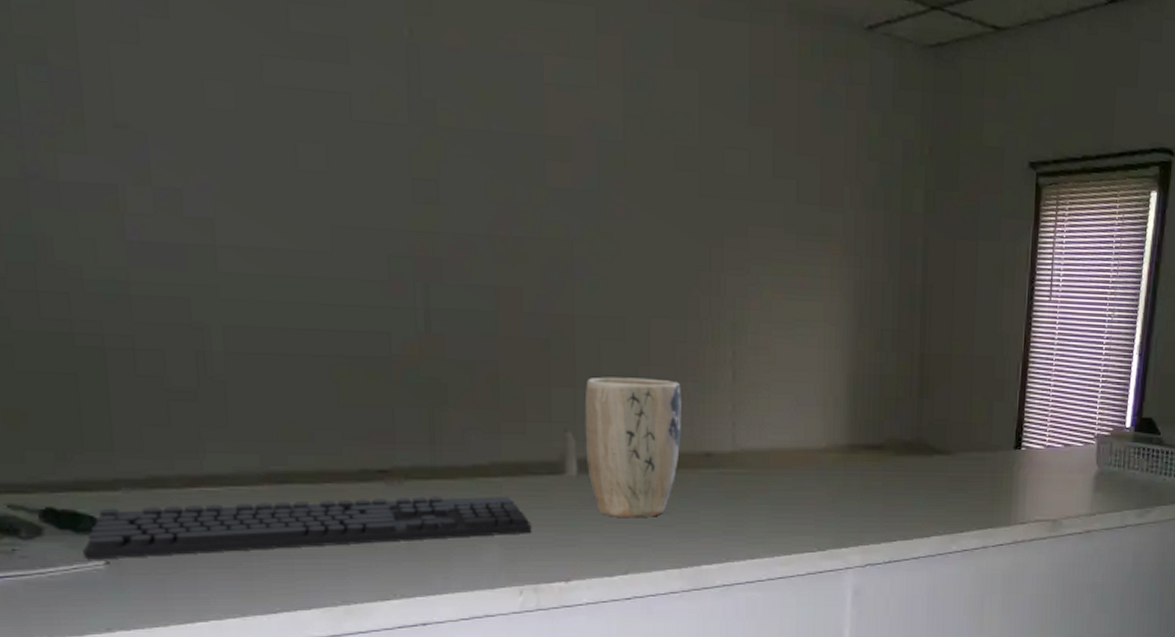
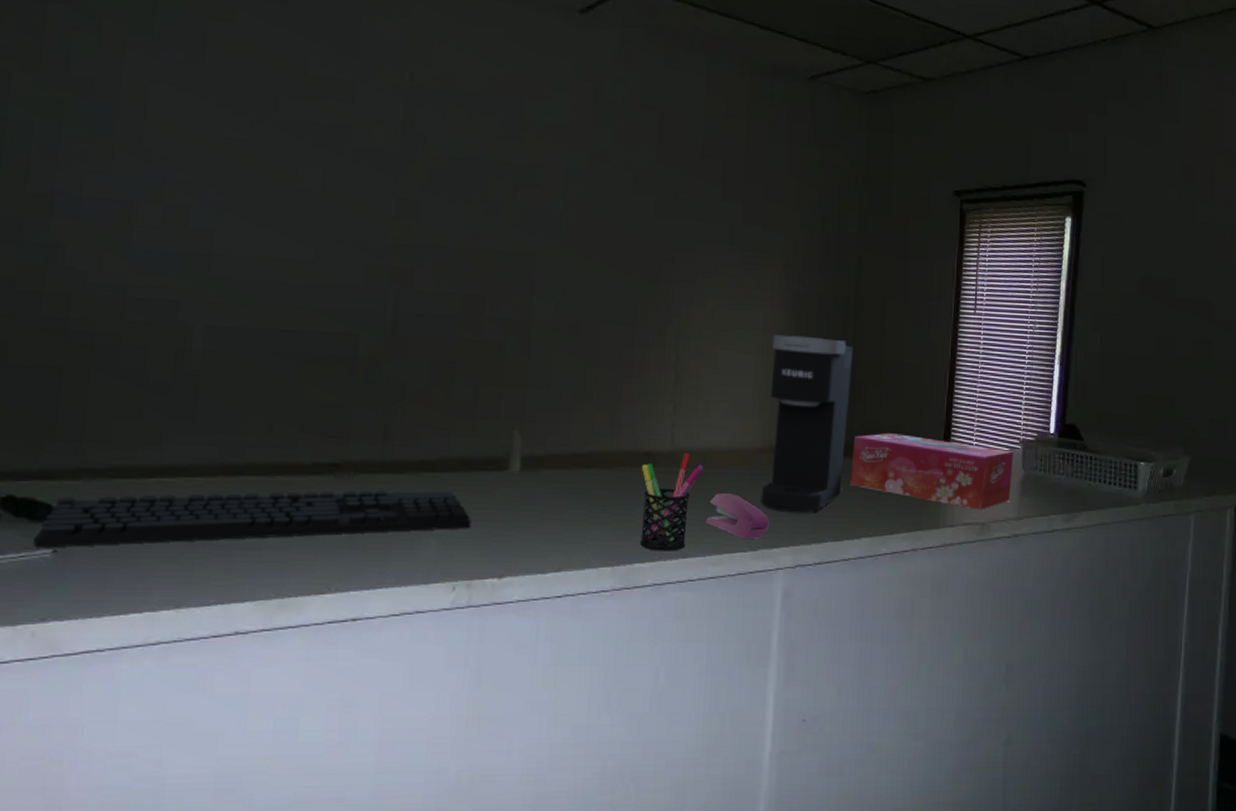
plant pot: present [584,377,681,519] -> none [530,378,626,515]
pen holder: none [702,454,768,553] -> present [639,453,704,551]
stapler: none [772,494,837,540] -> present [705,493,769,540]
coffee maker: none [828,326,921,513] -> present [760,334,854,513]
tissue box: none [919,429,1088,506] -> present [850,432,1014,510]

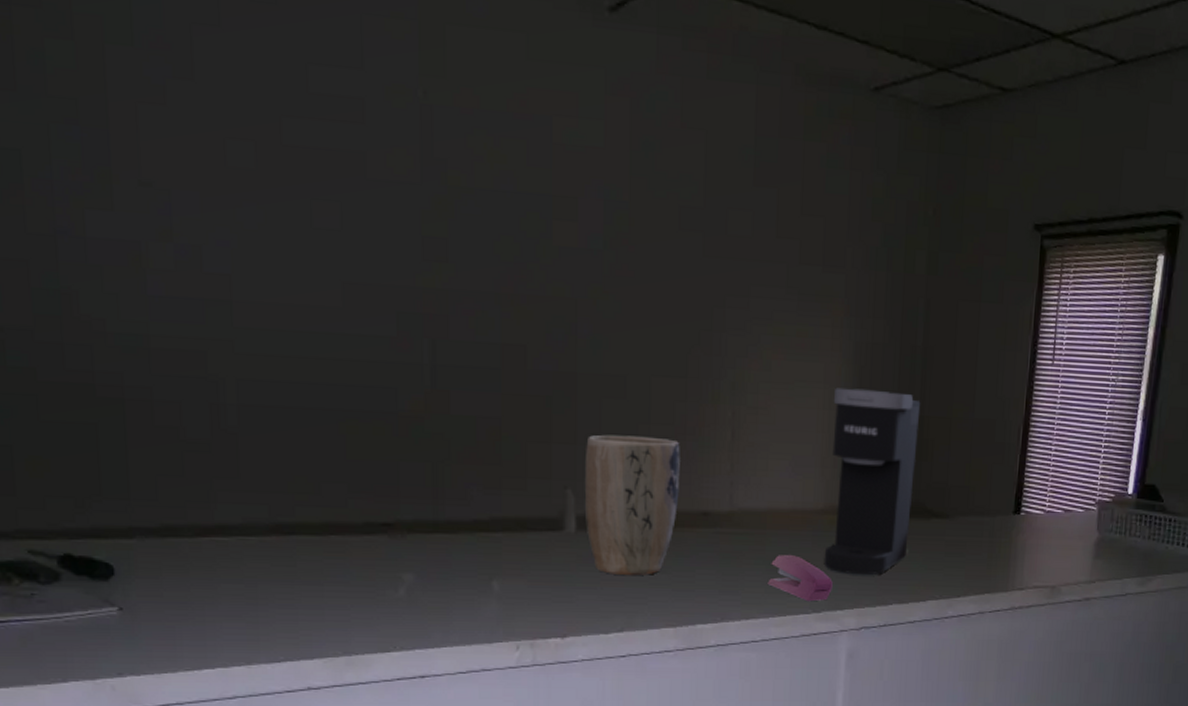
keyboard: present [33,490,472,548] -> none [98,550,530,606]
plant pot: none [530,378,626,515] -> present [584,434,680,576]
pen holder: present [639,453,704,551] -> none [699,514,765,613]
tissue box: present [850,432,1014,510] -> none [916,492,1089,573]

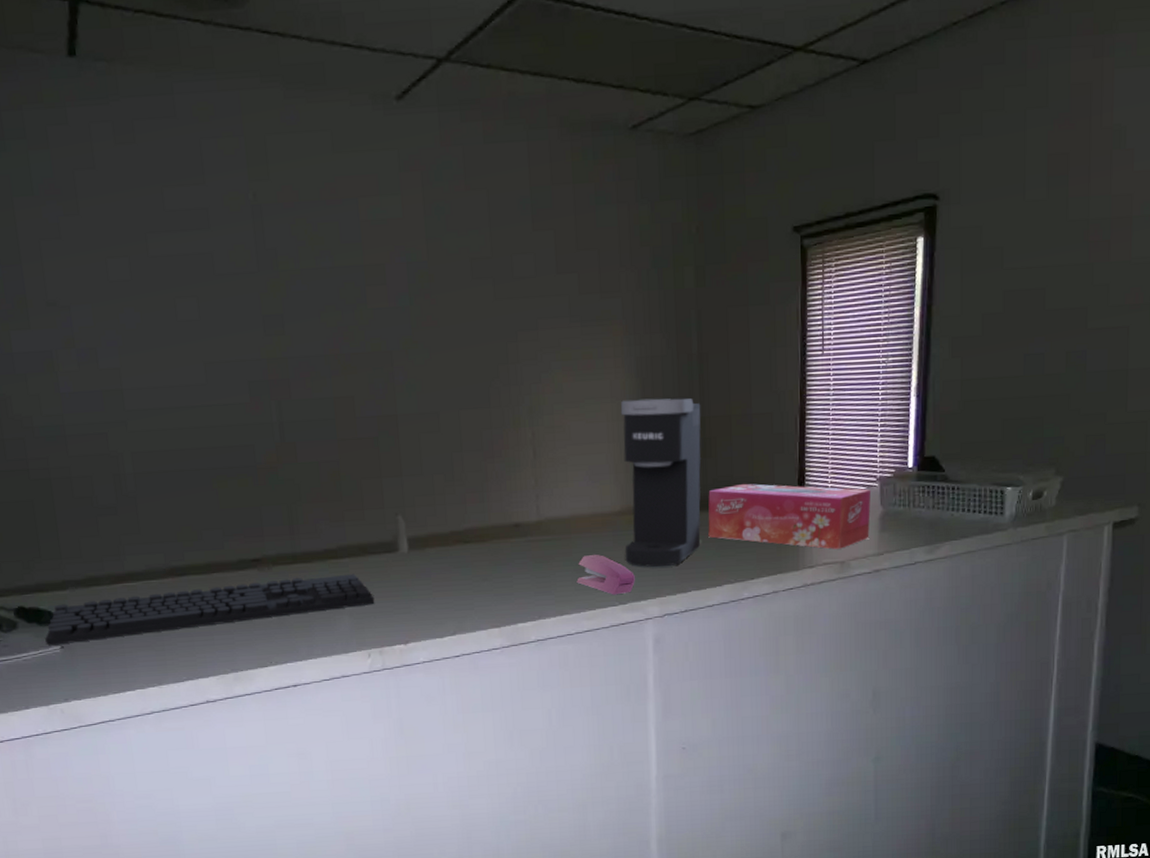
keyboard: none [98,550,530,606] -> present [45,573,375,646]
plant pot: present [584,434,680,576] -> none [410,463,493,586]
tissue box: none [916,492,1089,573] -> present [708,483,872,549]

